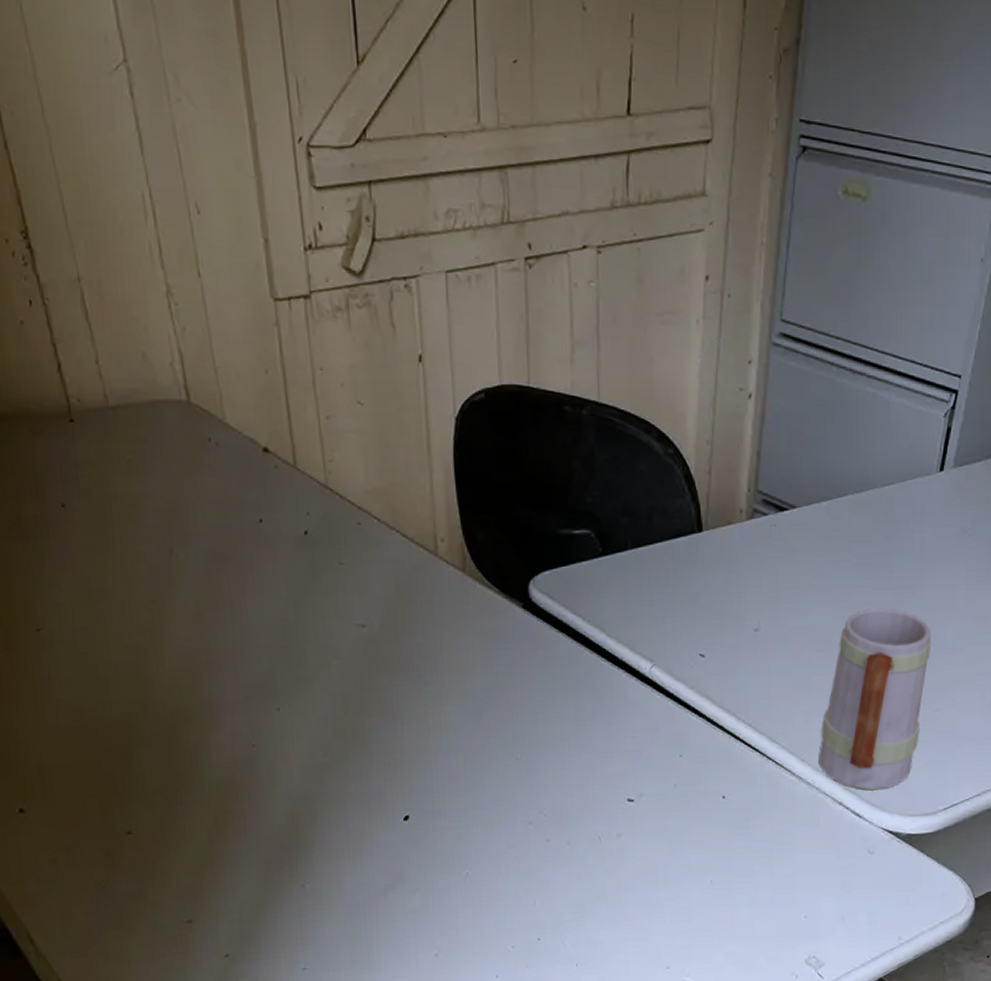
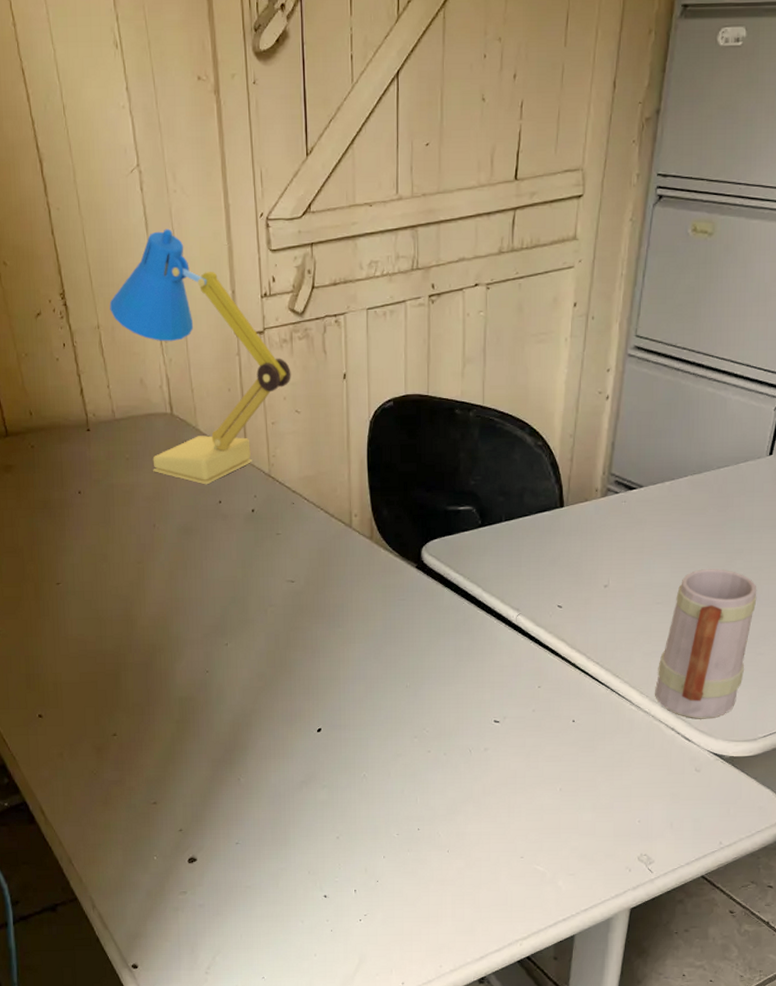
desk lamp: none [93,150,350,498] -> present [109,228,291,485]

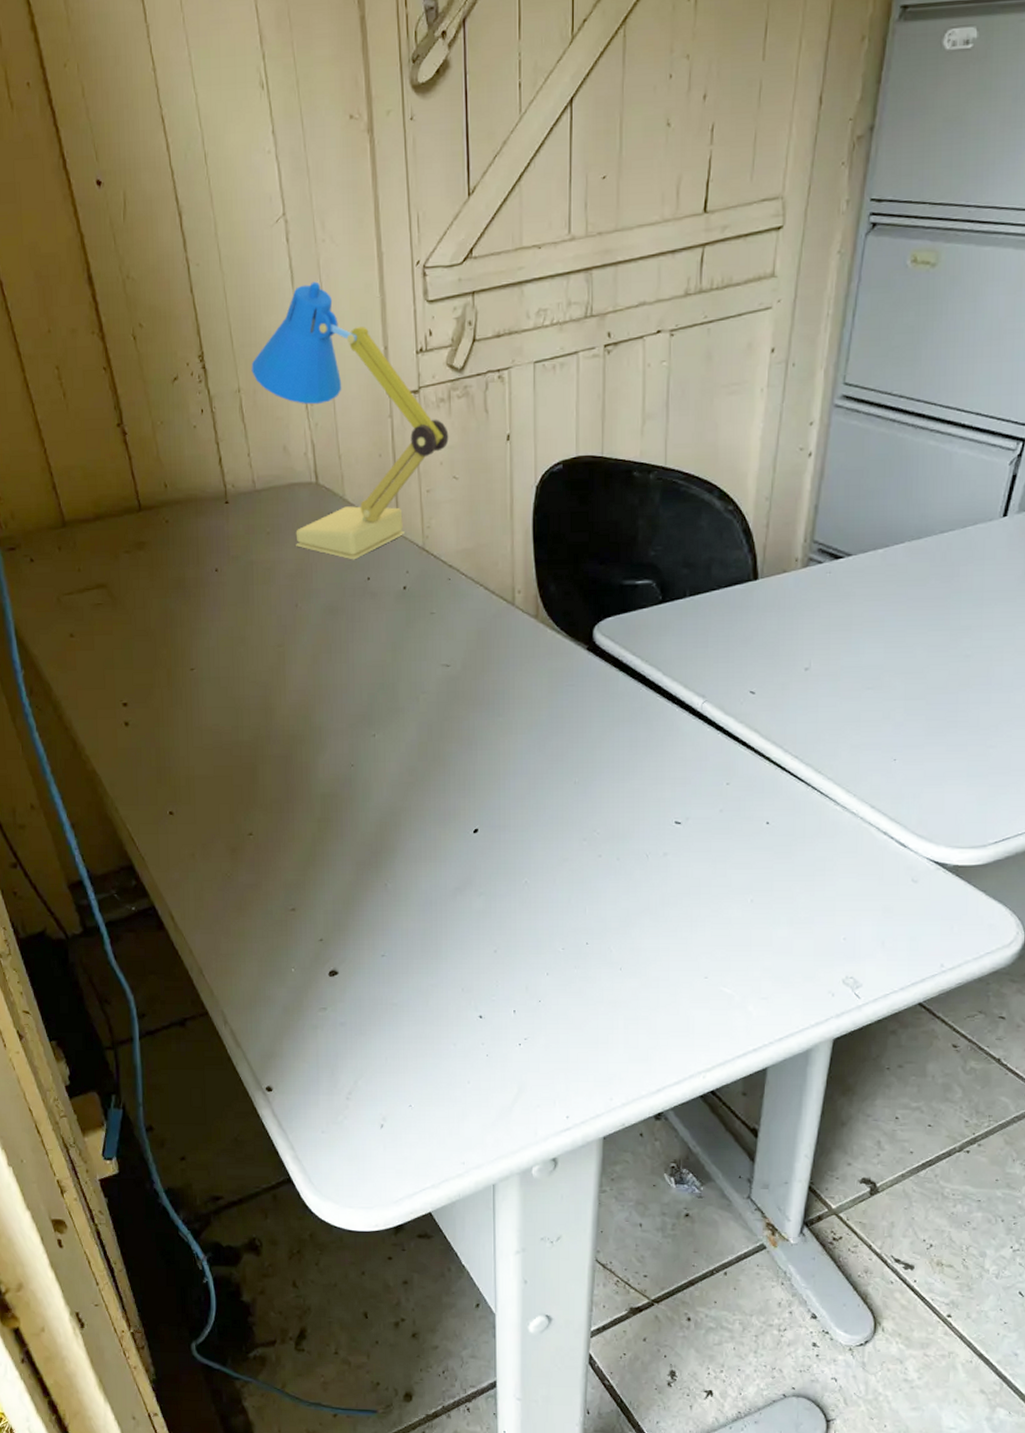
mug: present [655,569,757,719] -> none [864,648,988,822]

